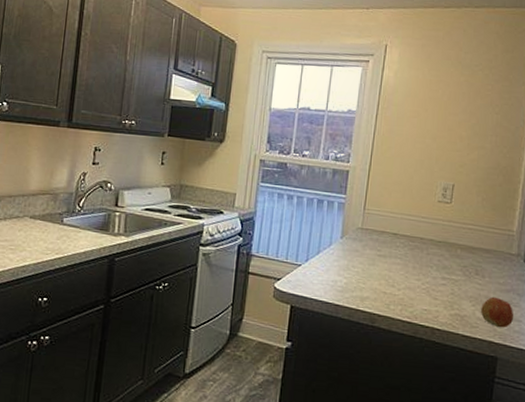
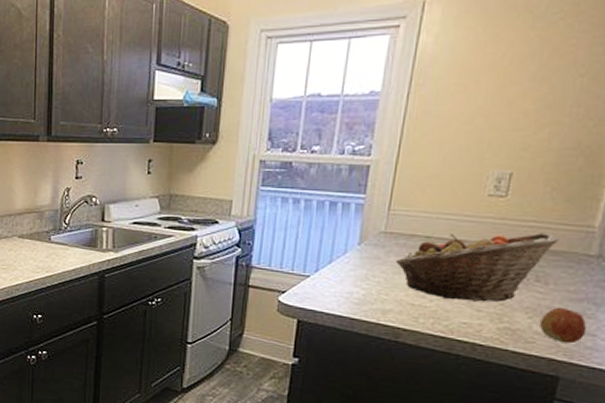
fruit basket: none [371,232,490,292] -> present [396,233,560,302]

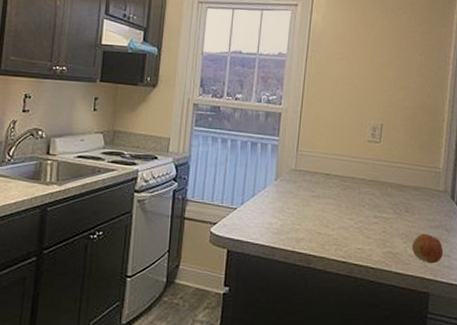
fruit basket: present [396,233,560,302] -> none [305,172,418,230]

